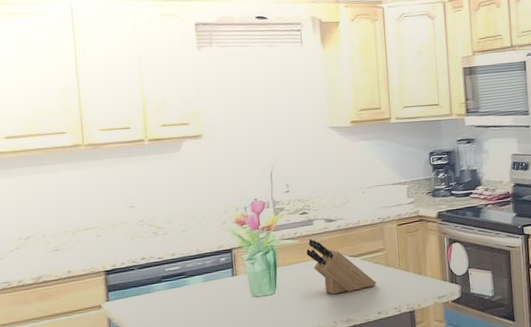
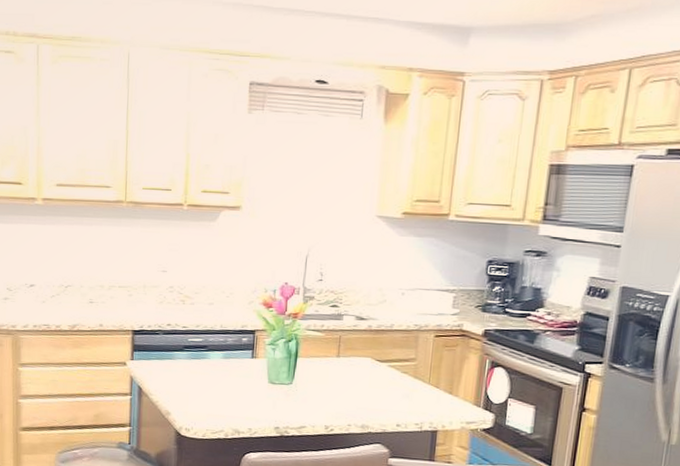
knife block: present [306,238,376,295] -> none [331,334,400,398]

